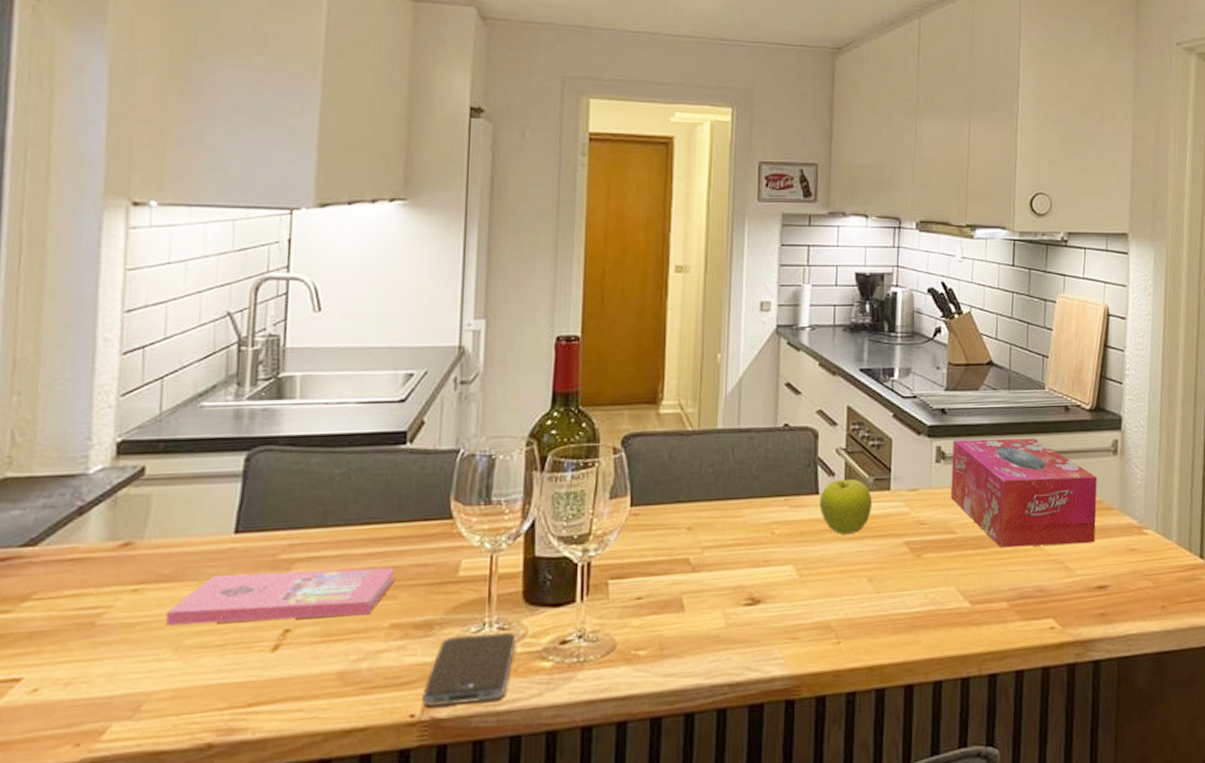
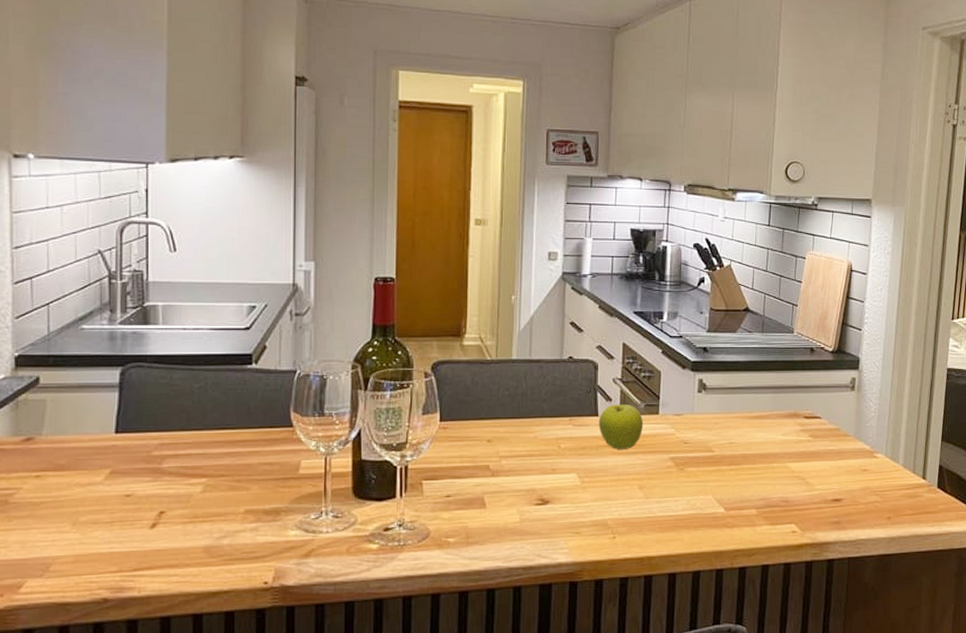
notebook: present [166,567,395,626] -> none [64,464,247,505]
smartphone: present [422,632,516,708] -> none [273,519,348,577]
tissue box: present [951,438,1097,548] -> none [711,374,836,465]

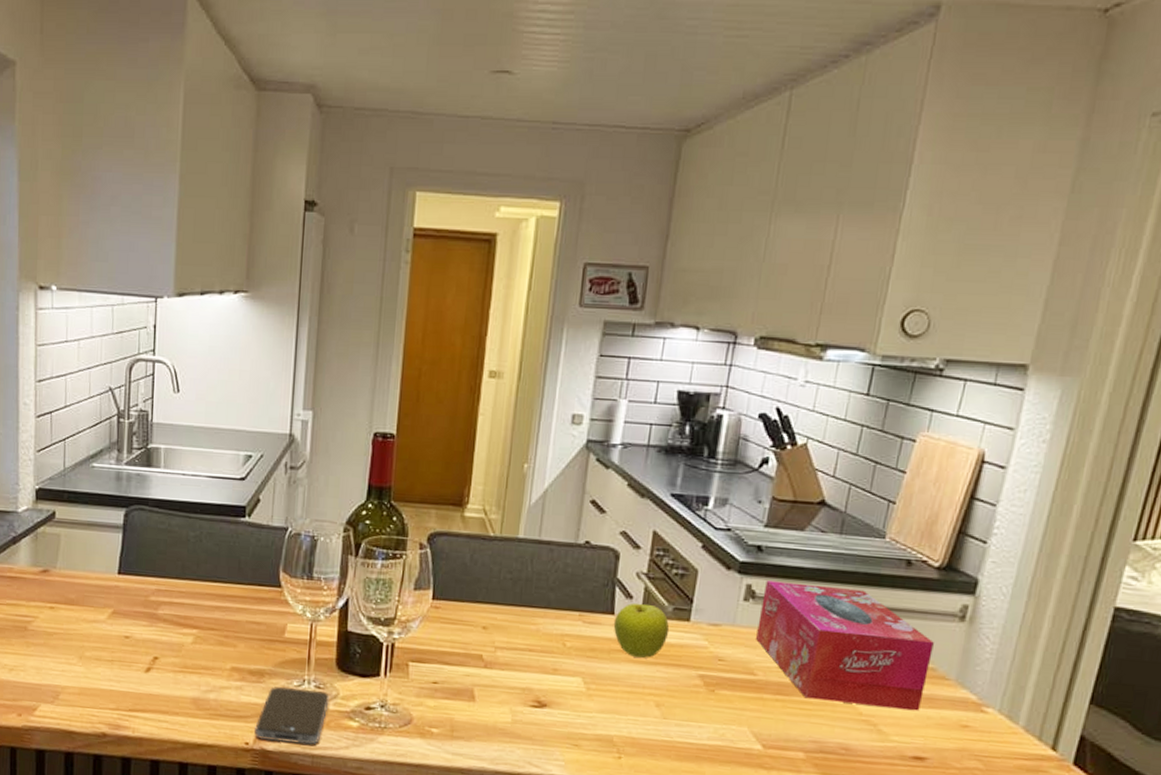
smartphone: none [273,519,348,577] -> present [254,687,329,745]
tissue box: none [711,374,836,465] -> present [756,580,934,711]

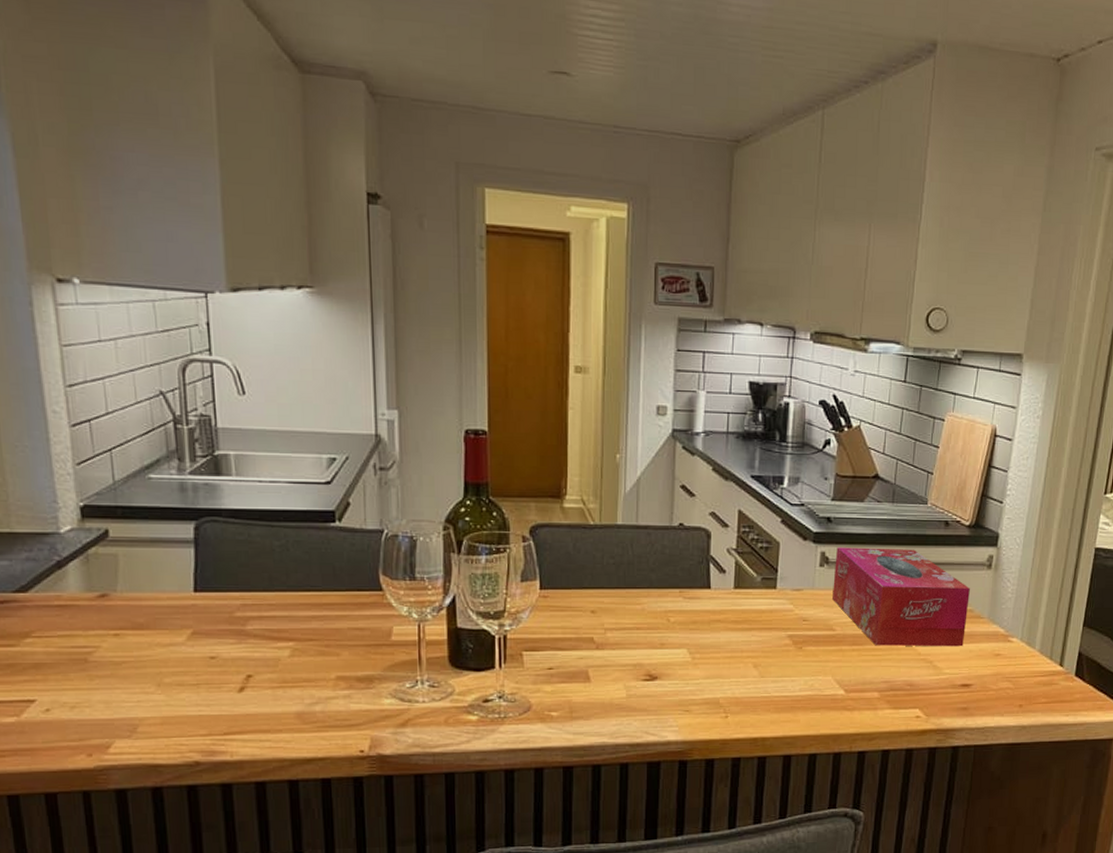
smartphone: present [254,687,329,745] -> none [369,689,445,746]
fruit: present [613,602,670,658] -> none [711,576,760,625]

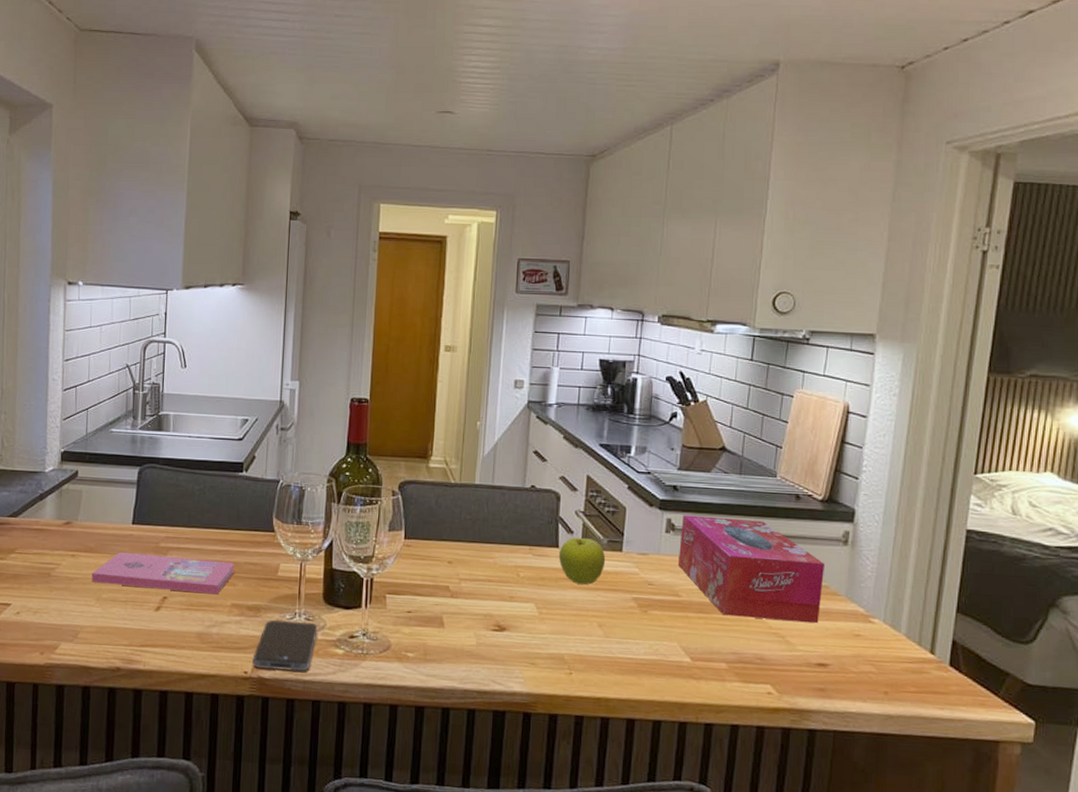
notebook: none [146,626,336,668] -> present [91,552,235,595]
smartphone: none [369,689,445,746] -> present [252,620,318,672]
fruit: none [711,576,760,625] -> present [558,537,606,585]

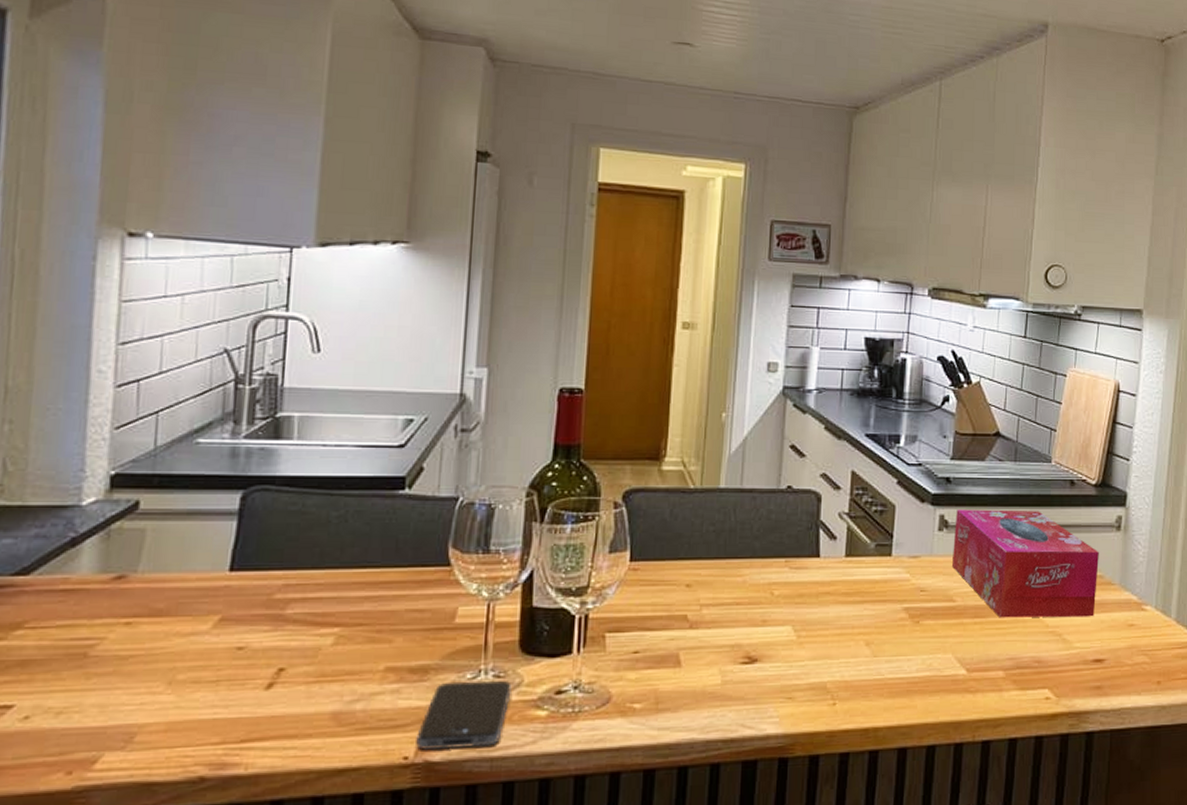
notebook: present [91,552,235,595] -> none [159,611,391,660]
fruit: present [558,537,606,585] -> none [819,543,874,598]

